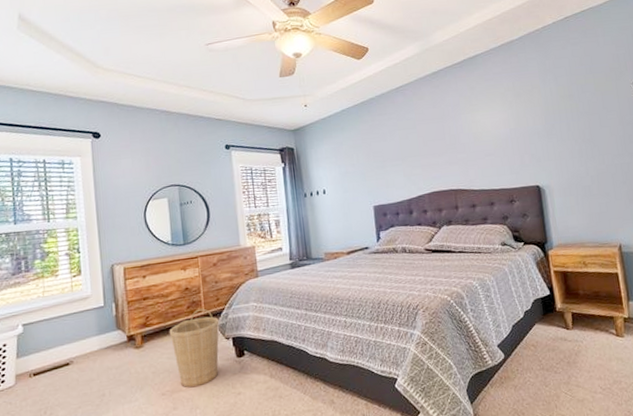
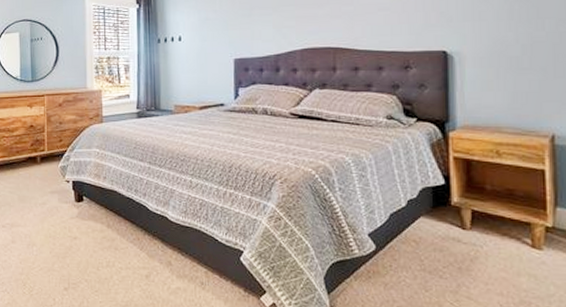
basket: present [169,308,220,388] -> none [12,148,61,225]

